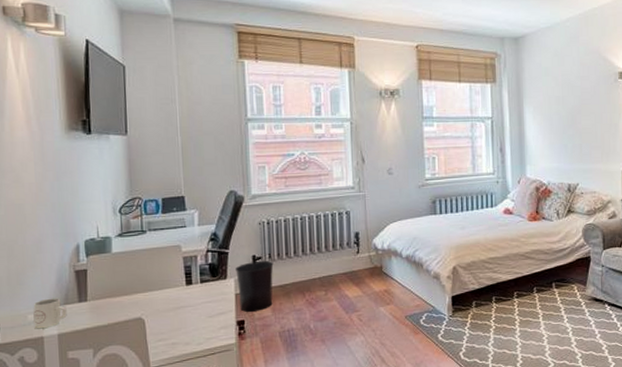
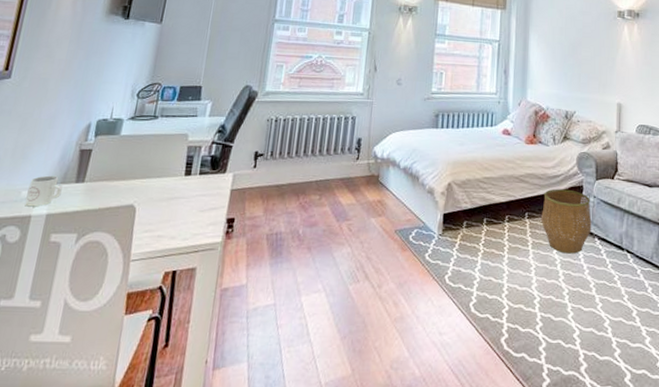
waste bin: present [235,261,274,312] -> none [233,158,274,210]
basket: none [549,261,601,322] -> present [540,188,592,254]

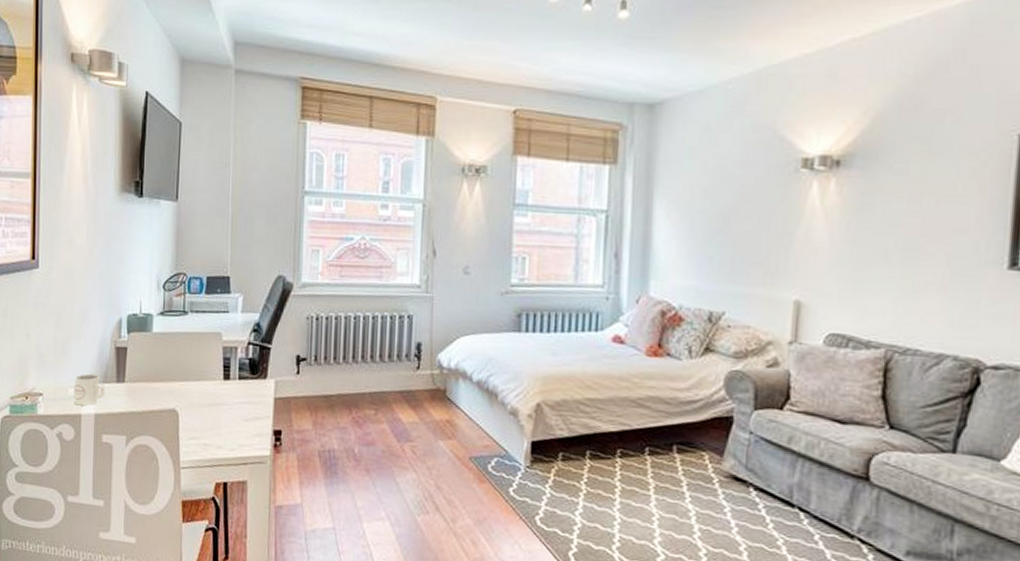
basket: present [540,188,592,254] -> none [667,418,745,506]

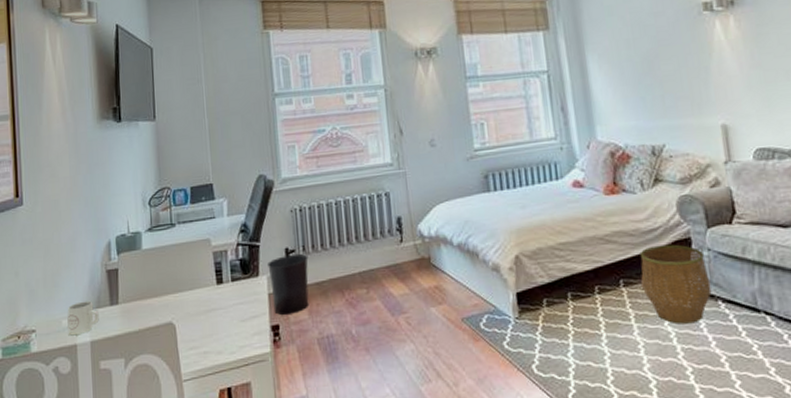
waste bin: none [277,362,319,422] -> present [268,254,309,315]
basket: none [667,418,745,506] -> present [639,244,712,324]

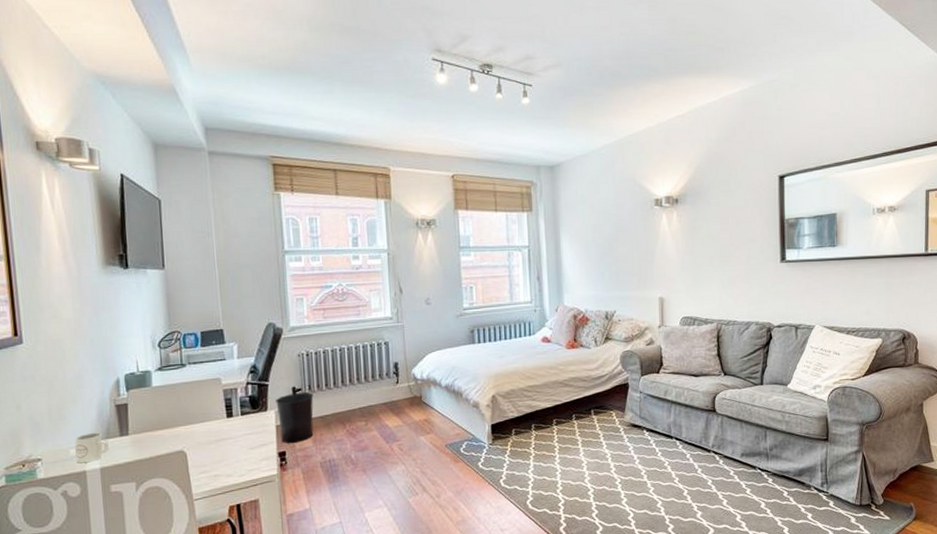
basket: present [639,244,712,324] -> none [588,388,640,448]

